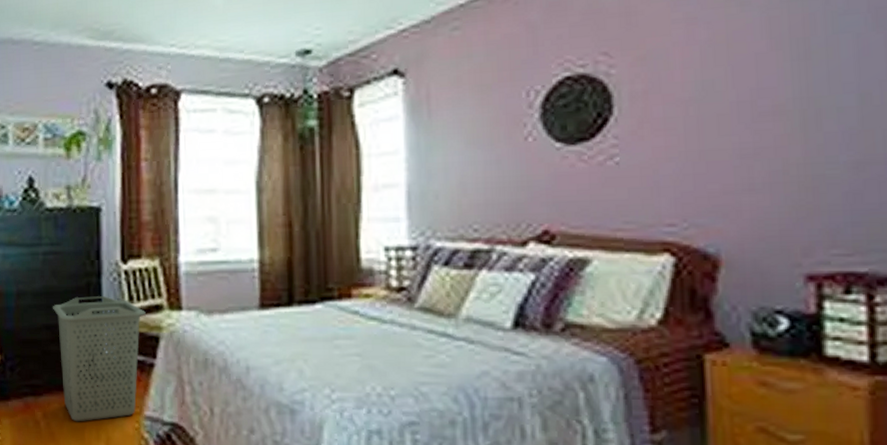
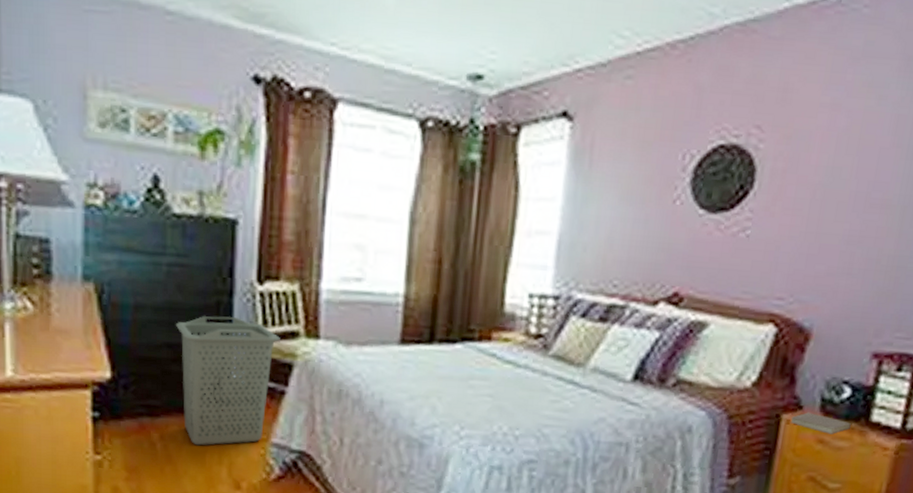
book: none [716,349,799,375] -> present [790,411,851,435]

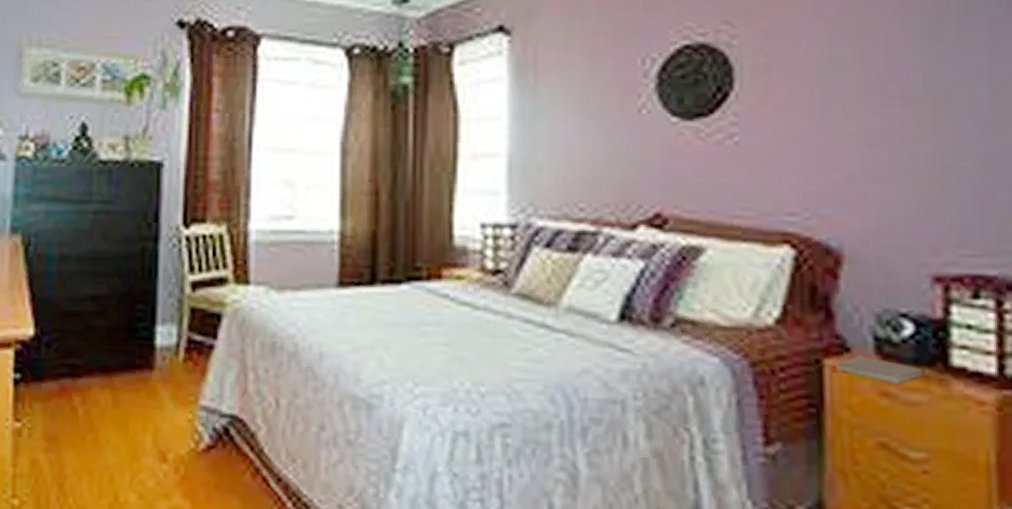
laundry basket: present [175,316,280,446] -> none [99,264,208,410]

